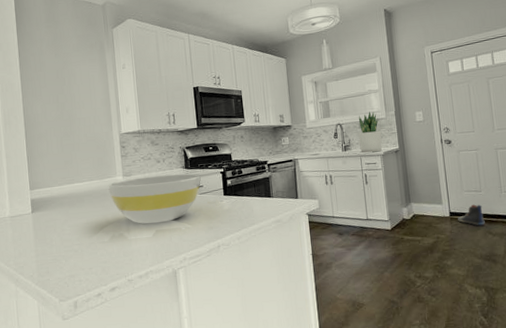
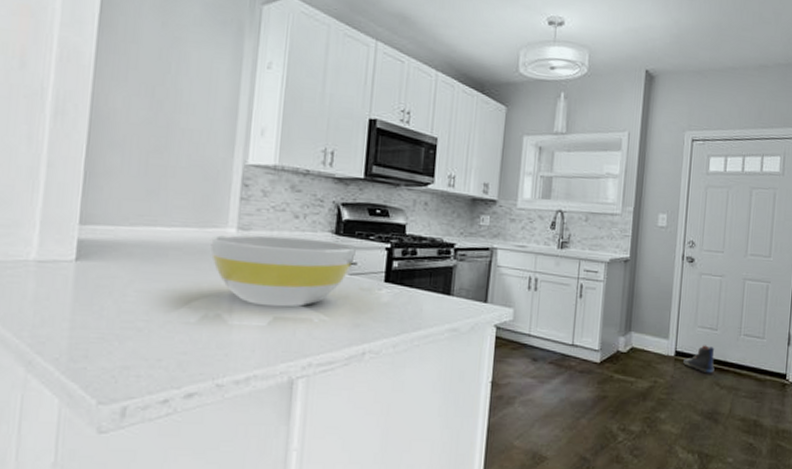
planter: present [358,111,382,153] -> none [581,202,612,258]

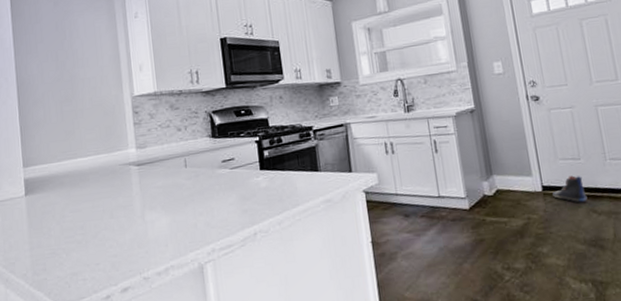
bowl: present [210,234,356,307] -> none [118,143,232,207]

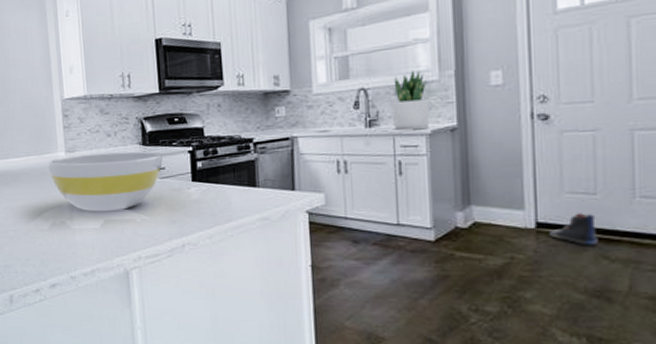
bowl: none [118,143,232,207] -> present [48,151,163,212]
planter: none [422,63,454,115] -> present [391,71,430,131]

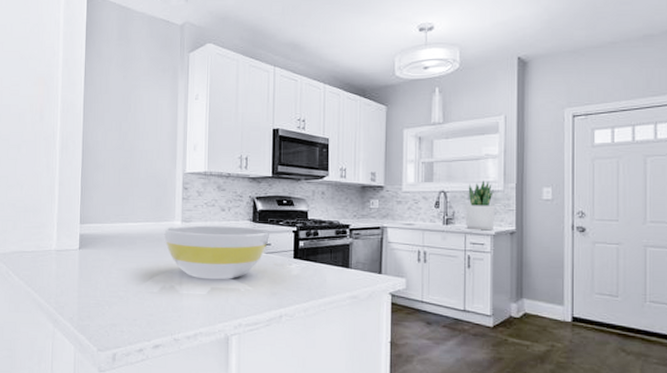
shoe: present [550,213,598,246] -> none [582,311,618,340]

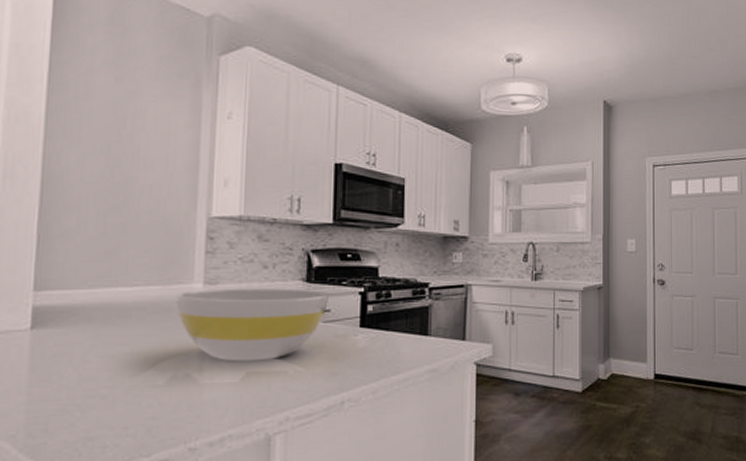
planter: present [465,180,495,231] -> none [554,231,583,286]

